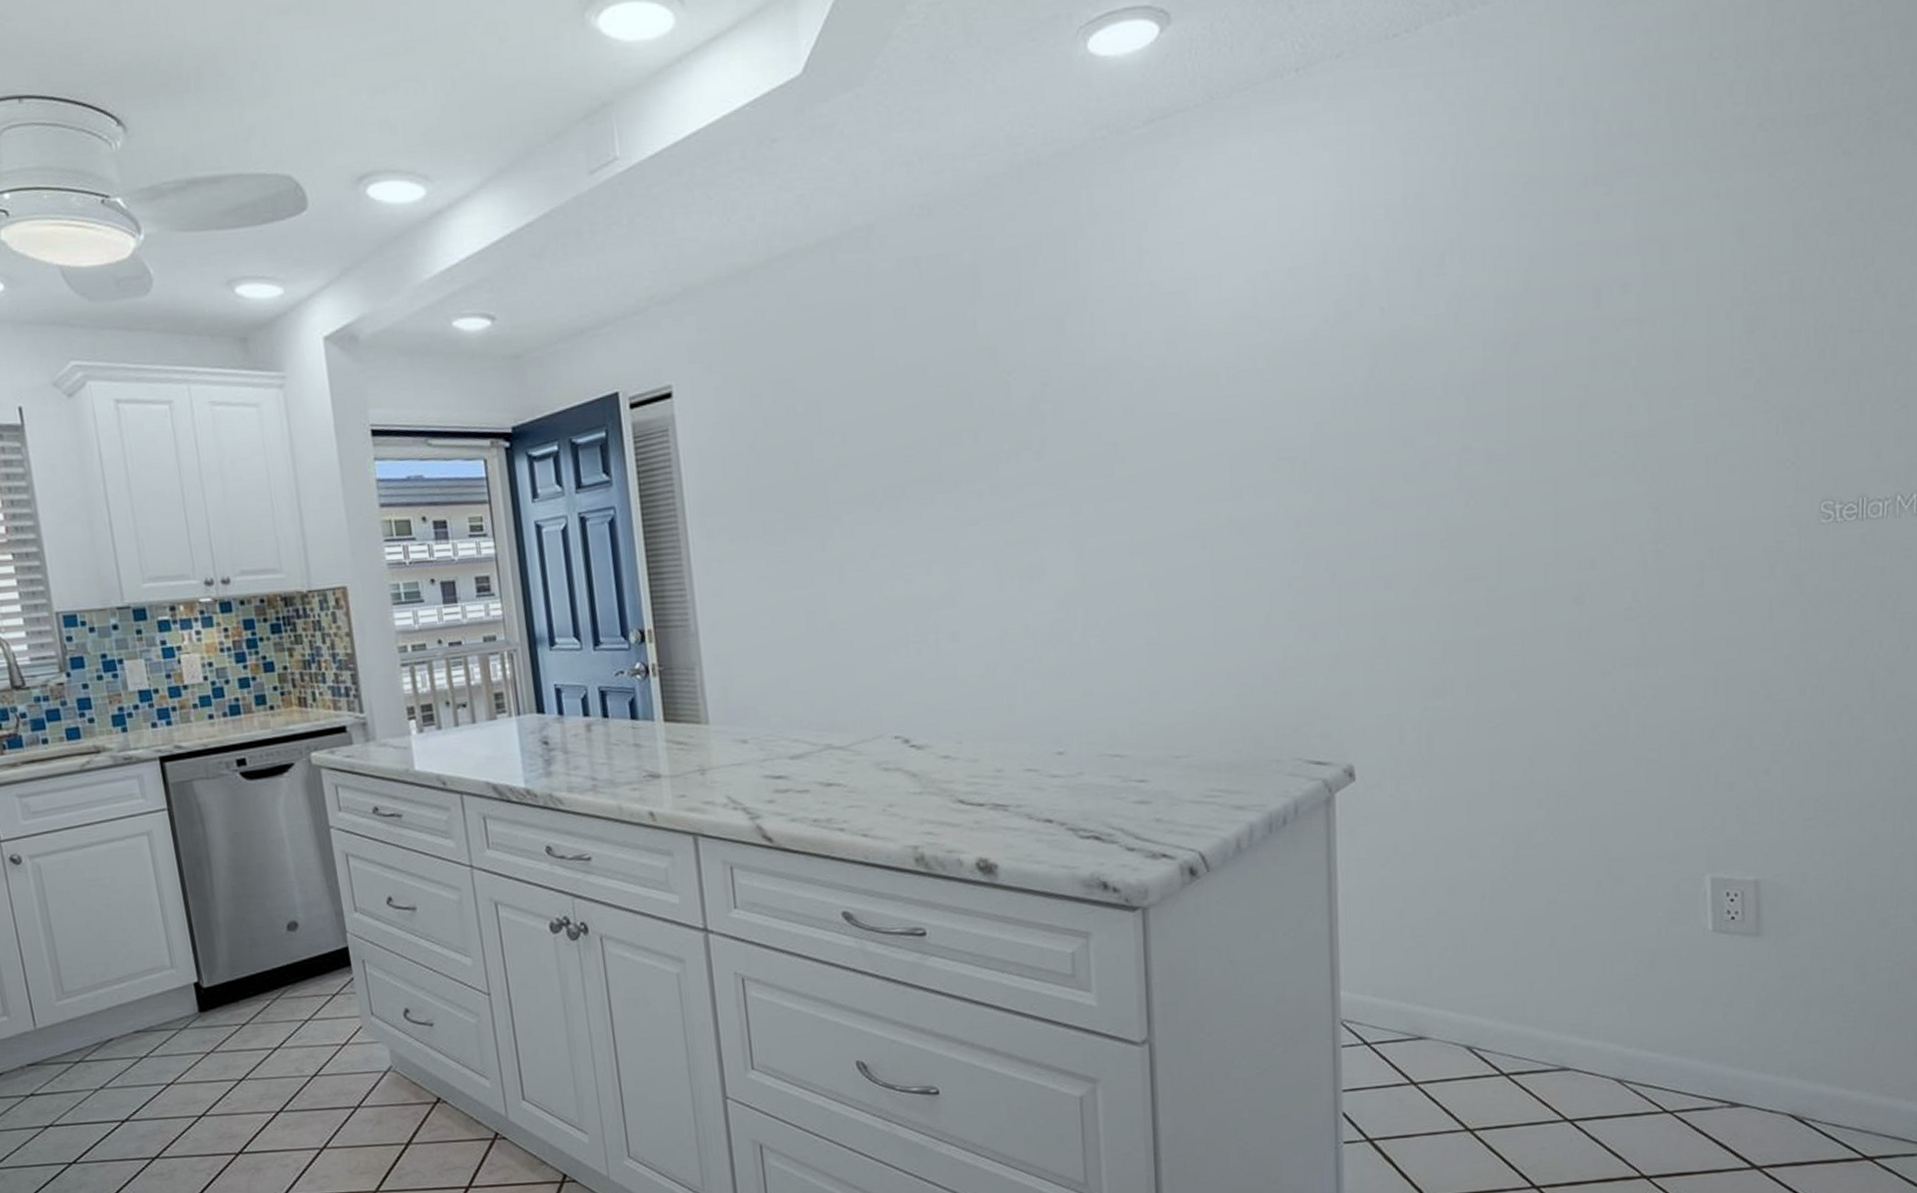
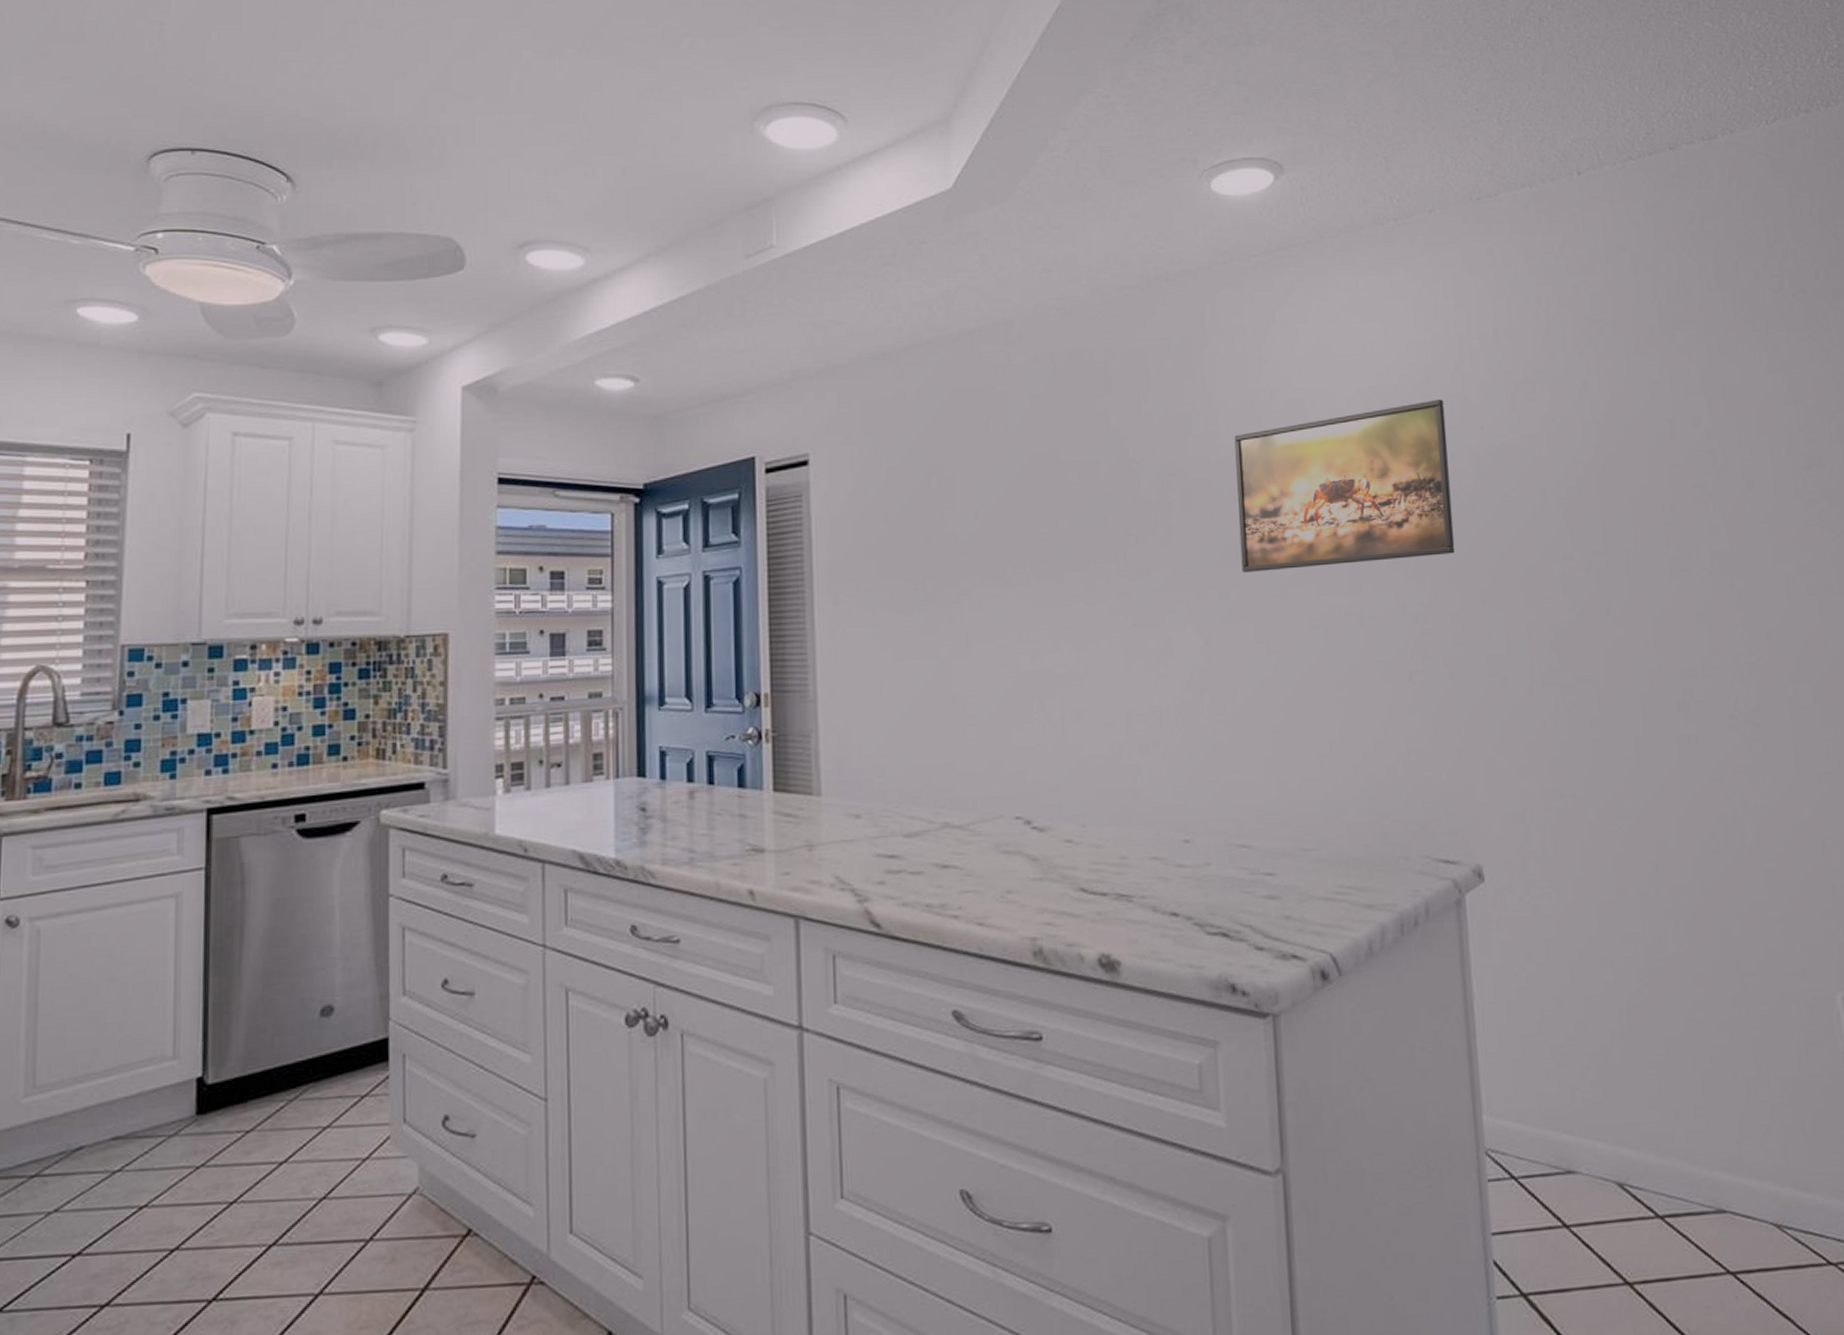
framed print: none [1111,281,1345,484] -> present [1234,399,1455,572]

